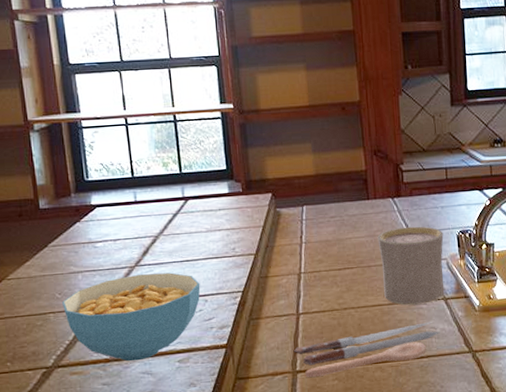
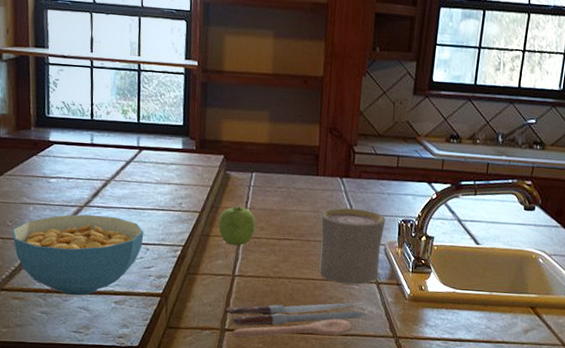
fruit: none [275,243,314,284] -> present [218,207,256,246]

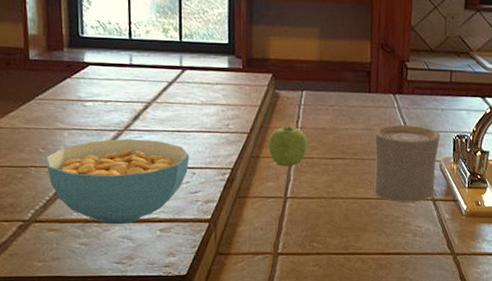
spoon: present [225,302,368,338] -> none [278,220,425,261]

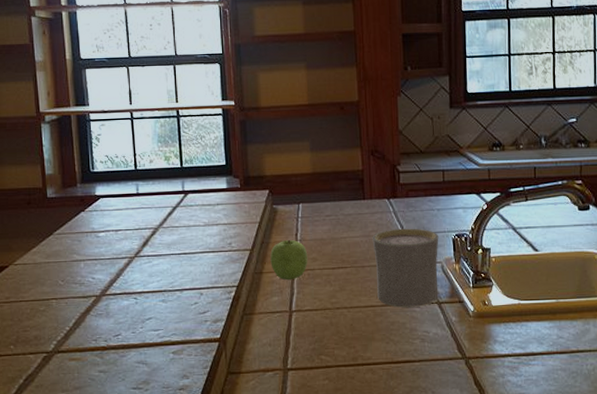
cereal bowl: present [45,138,190,225] -> none [65,264,197,351]

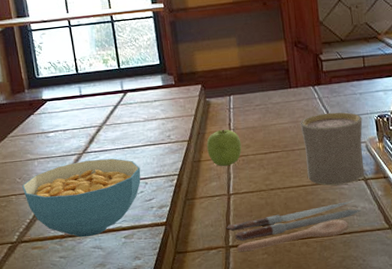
cereal bowl: none [65,264,197,351] -> present [22,158,141,238]
spoon: none [286,325,433,376] -> present [227,201,361,252]

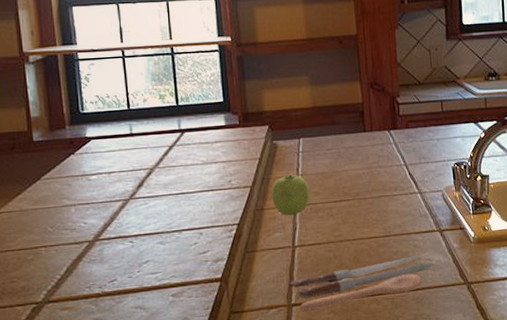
cereal bowl: present [22,158,141,238] -> none [55,205,196,296]
cup: present [300,112,365,186] -> none [373,158,440,237]

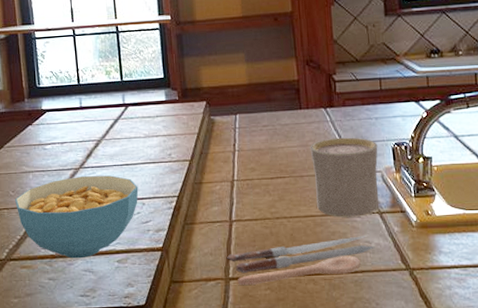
cereal bowl: none [55,205,196,296] -> present [15,175,139,259]
fruit: present [271,175,310,216] -> none [209,150,247,191]
cup: none [373,158,440,237] -> present [310,137,380,217]

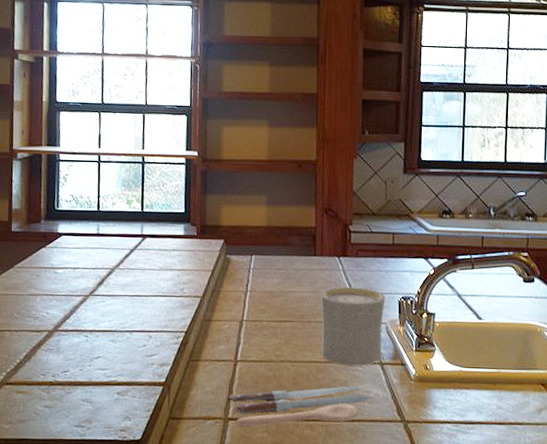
cereal bowl: present [15,175,139,259] -> none [19,303,147,388]

